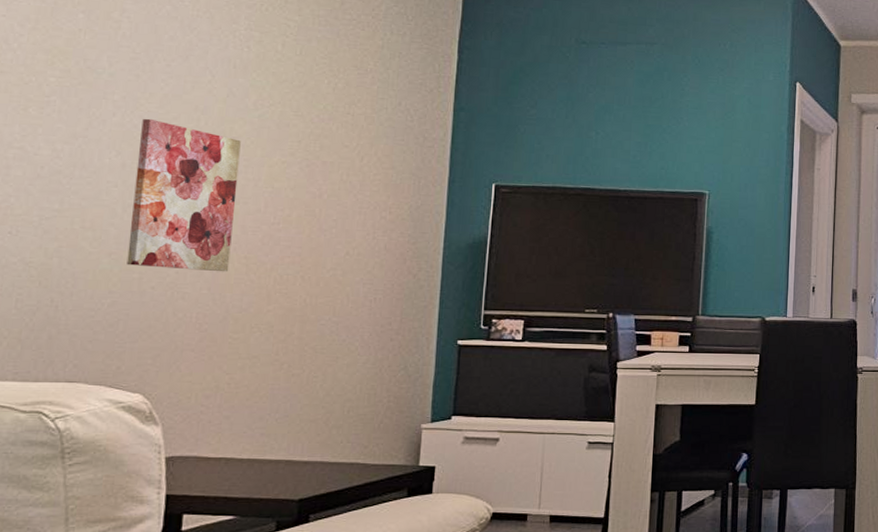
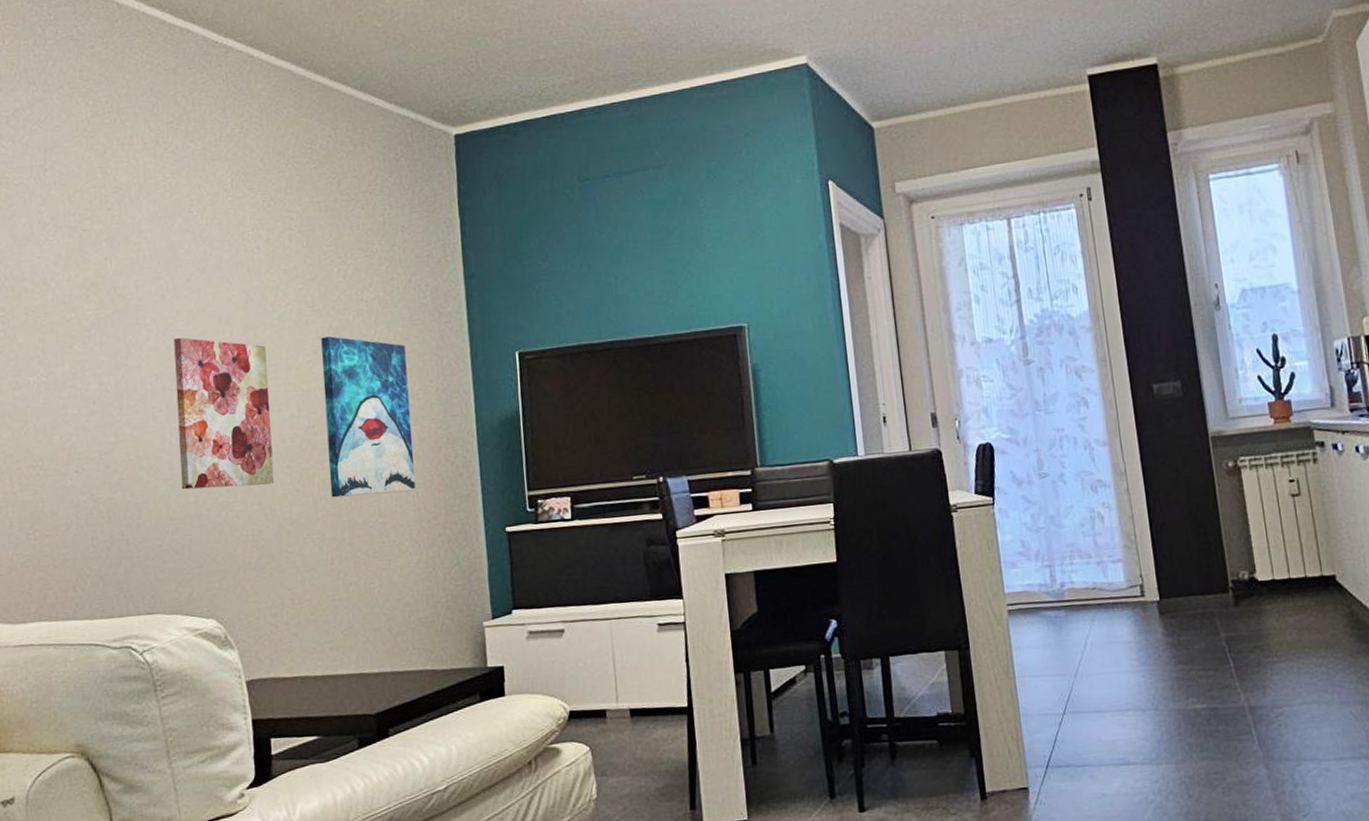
wall art: none [286,142,385,296] -> present [321,336,416,498]

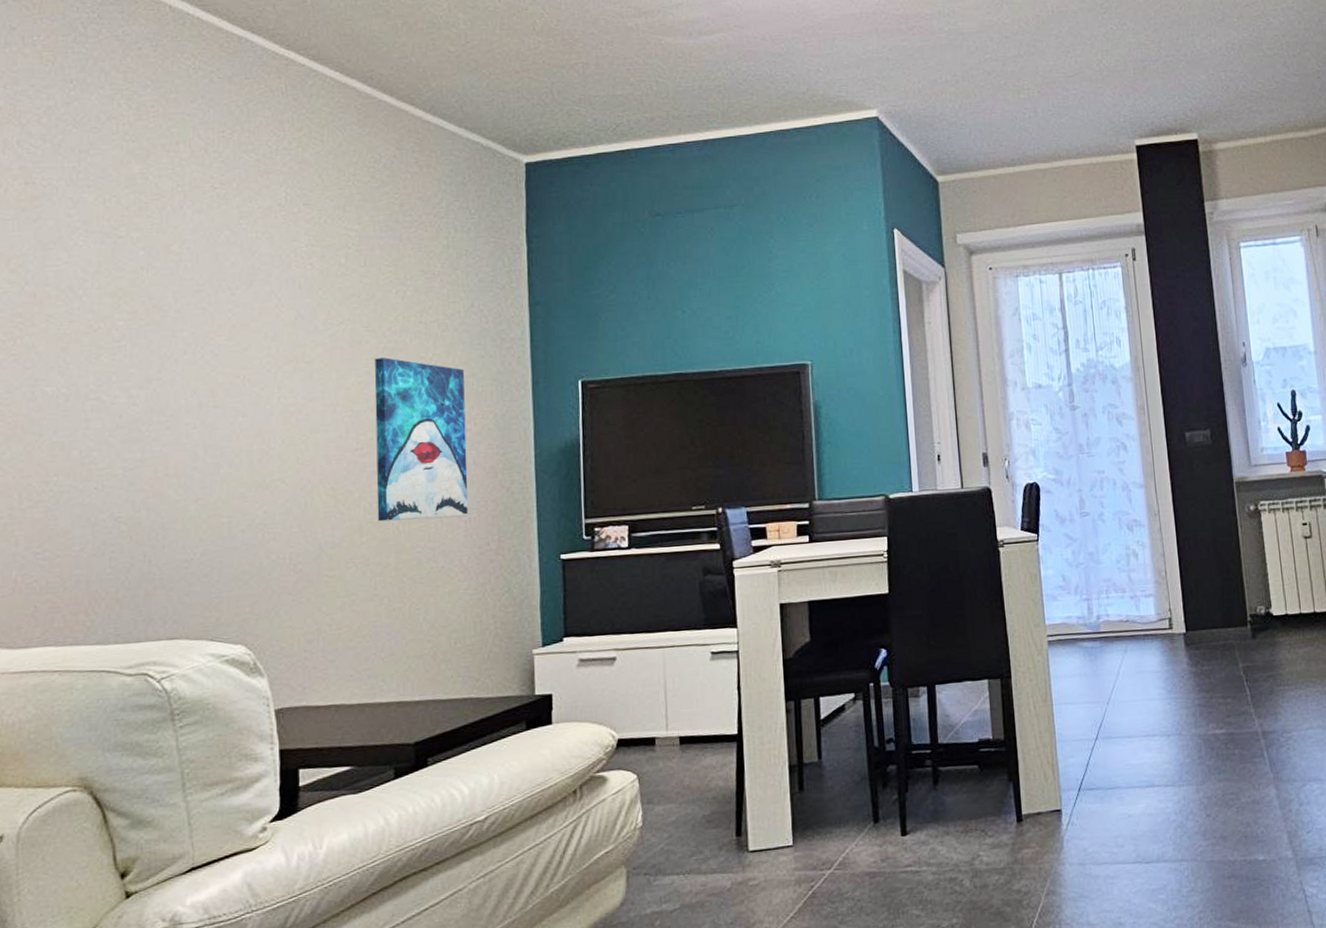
wall art: present [174,337,275,490] -> none [213,352,317,510]

